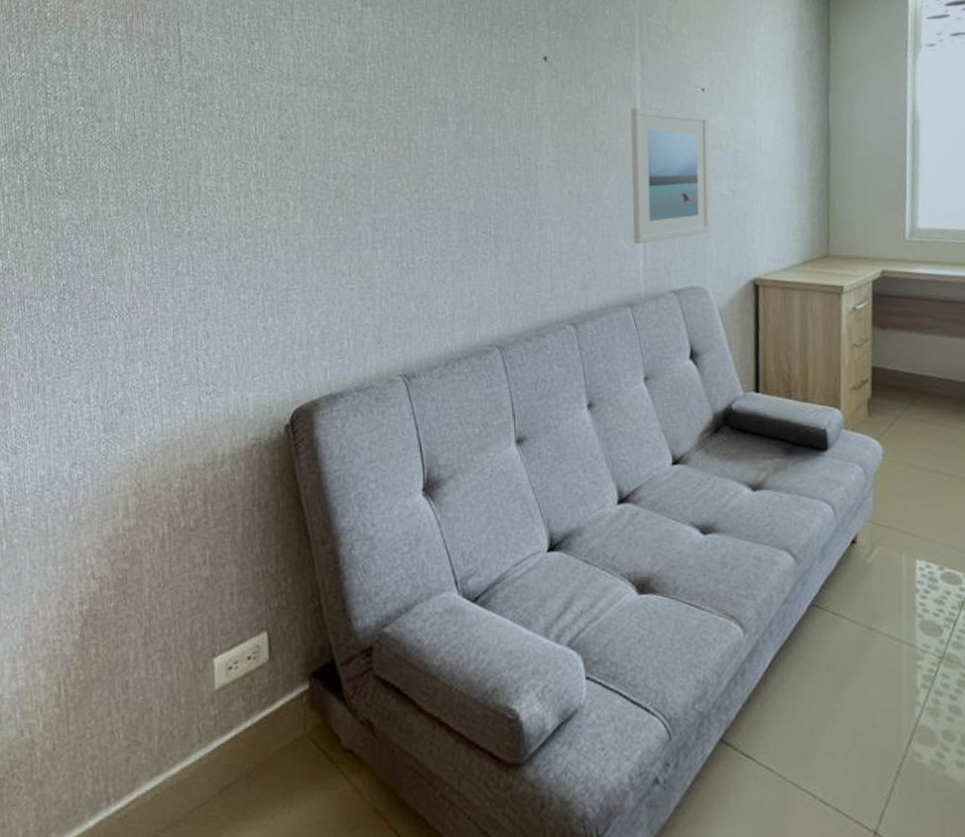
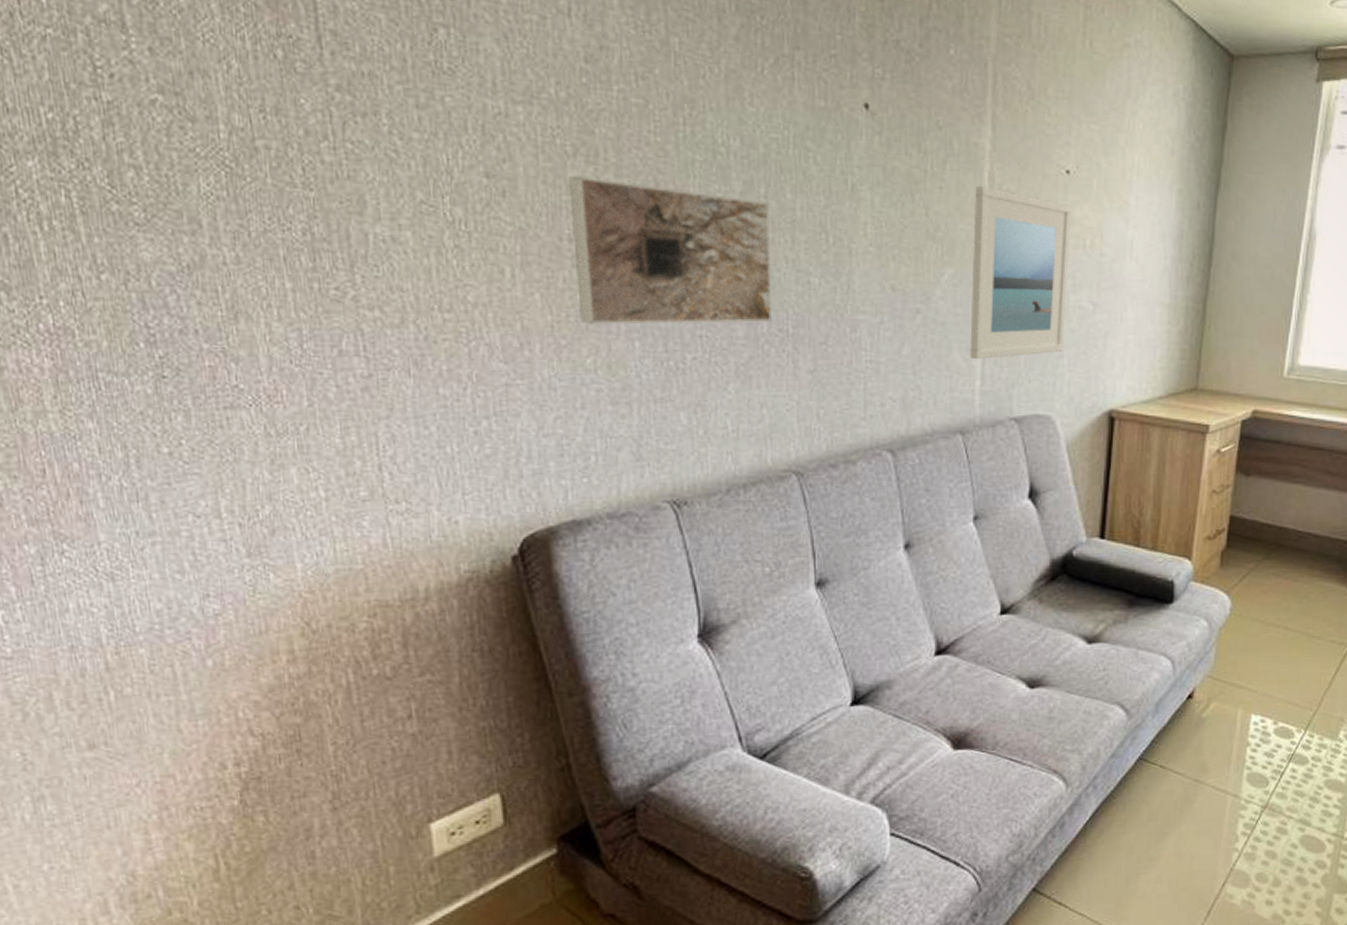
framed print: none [335,131,478,240] -> present [569,176,772,326]

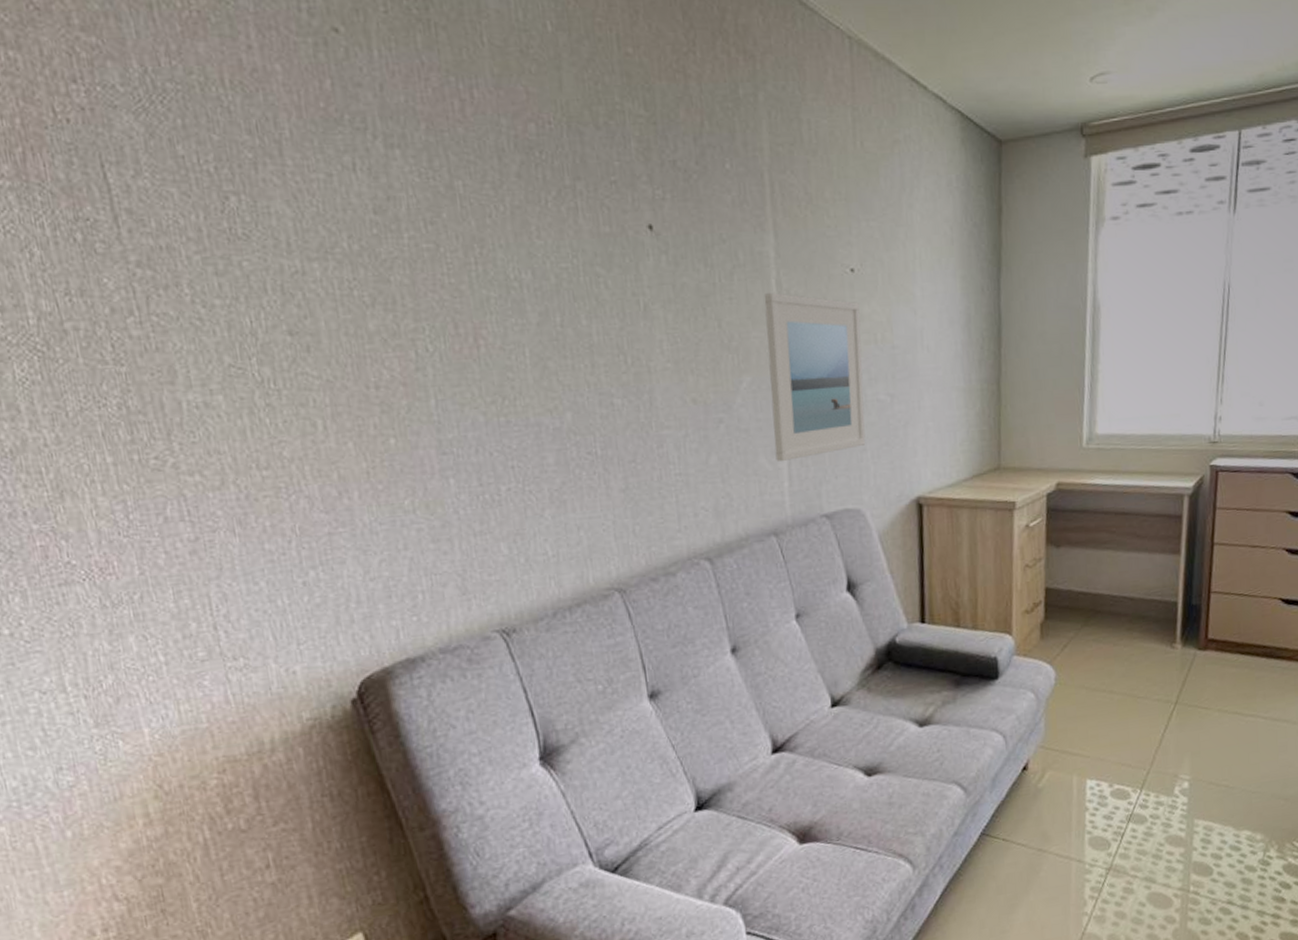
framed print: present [569,176,772,326] -> none [370,324,580,468]

